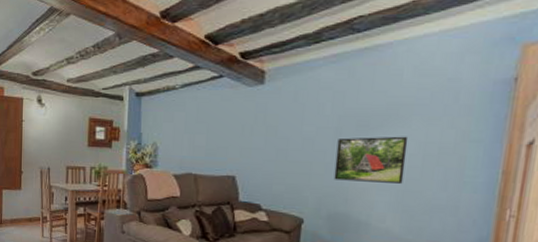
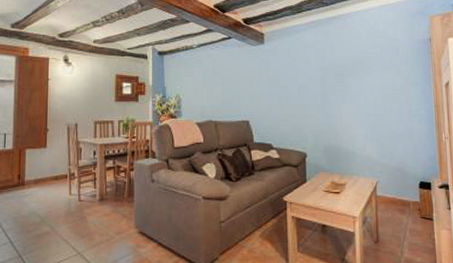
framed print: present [333,136,409,184] -> none [323,82,373,119]

